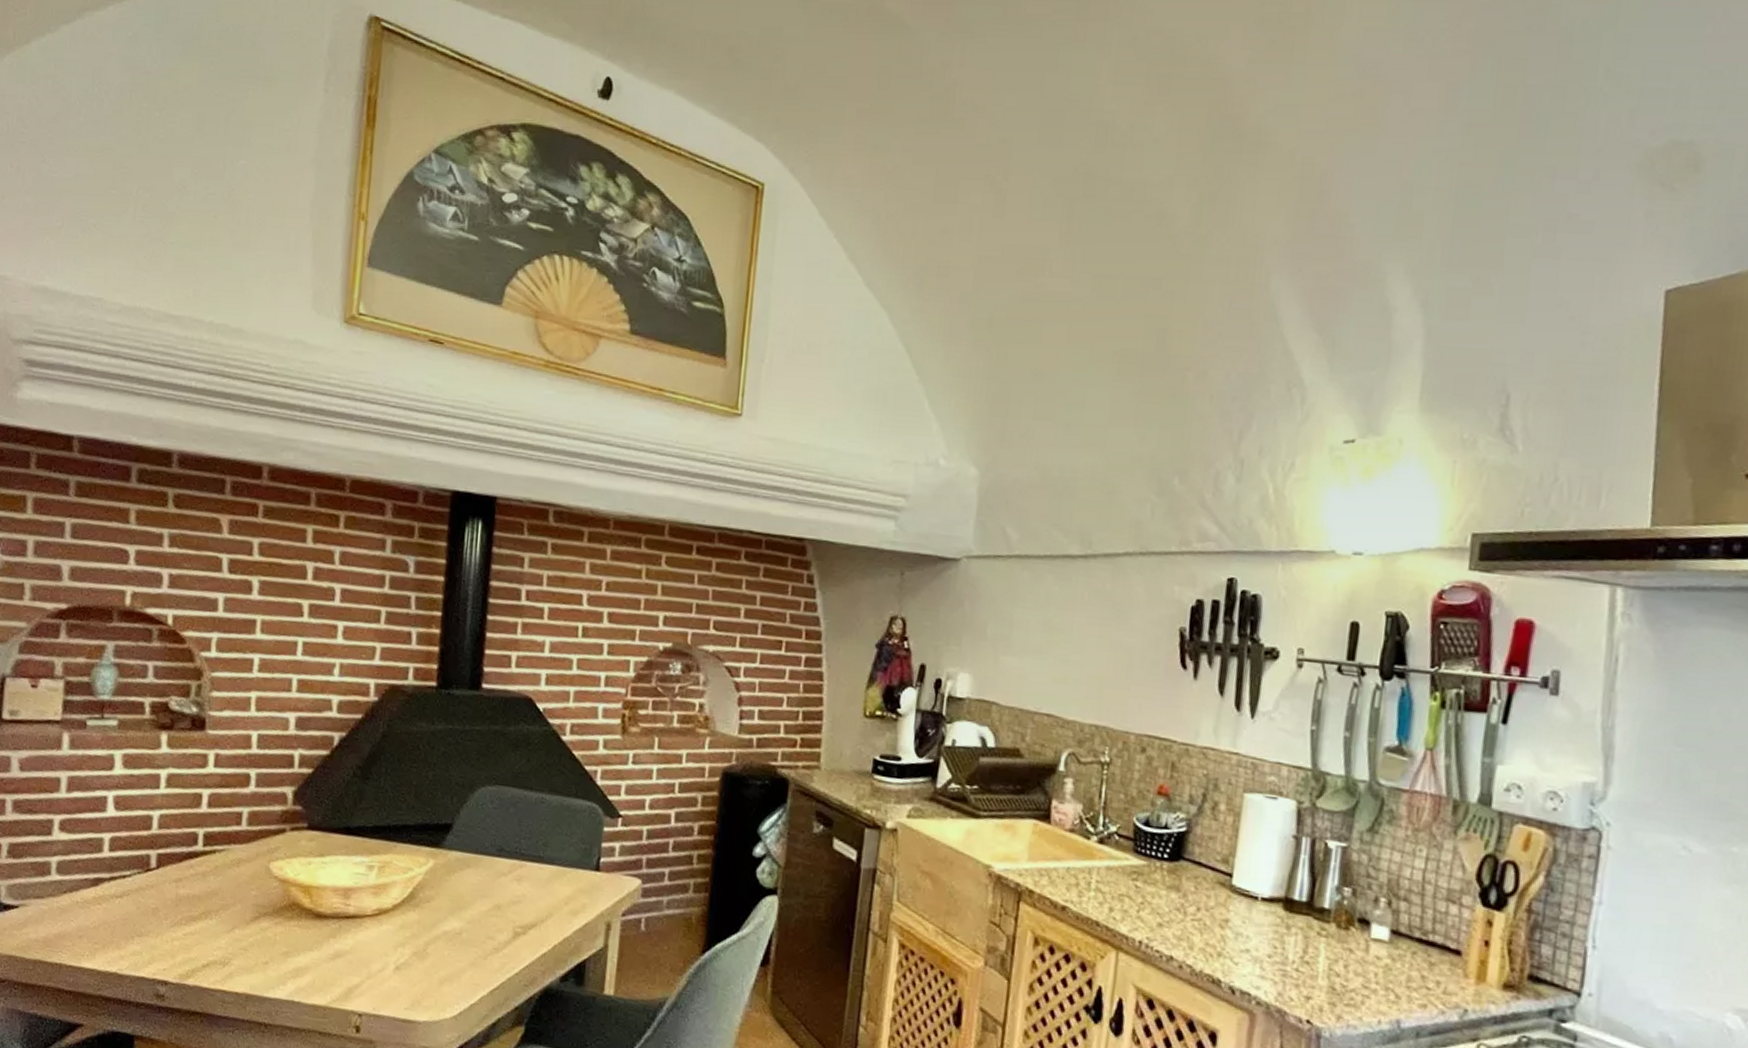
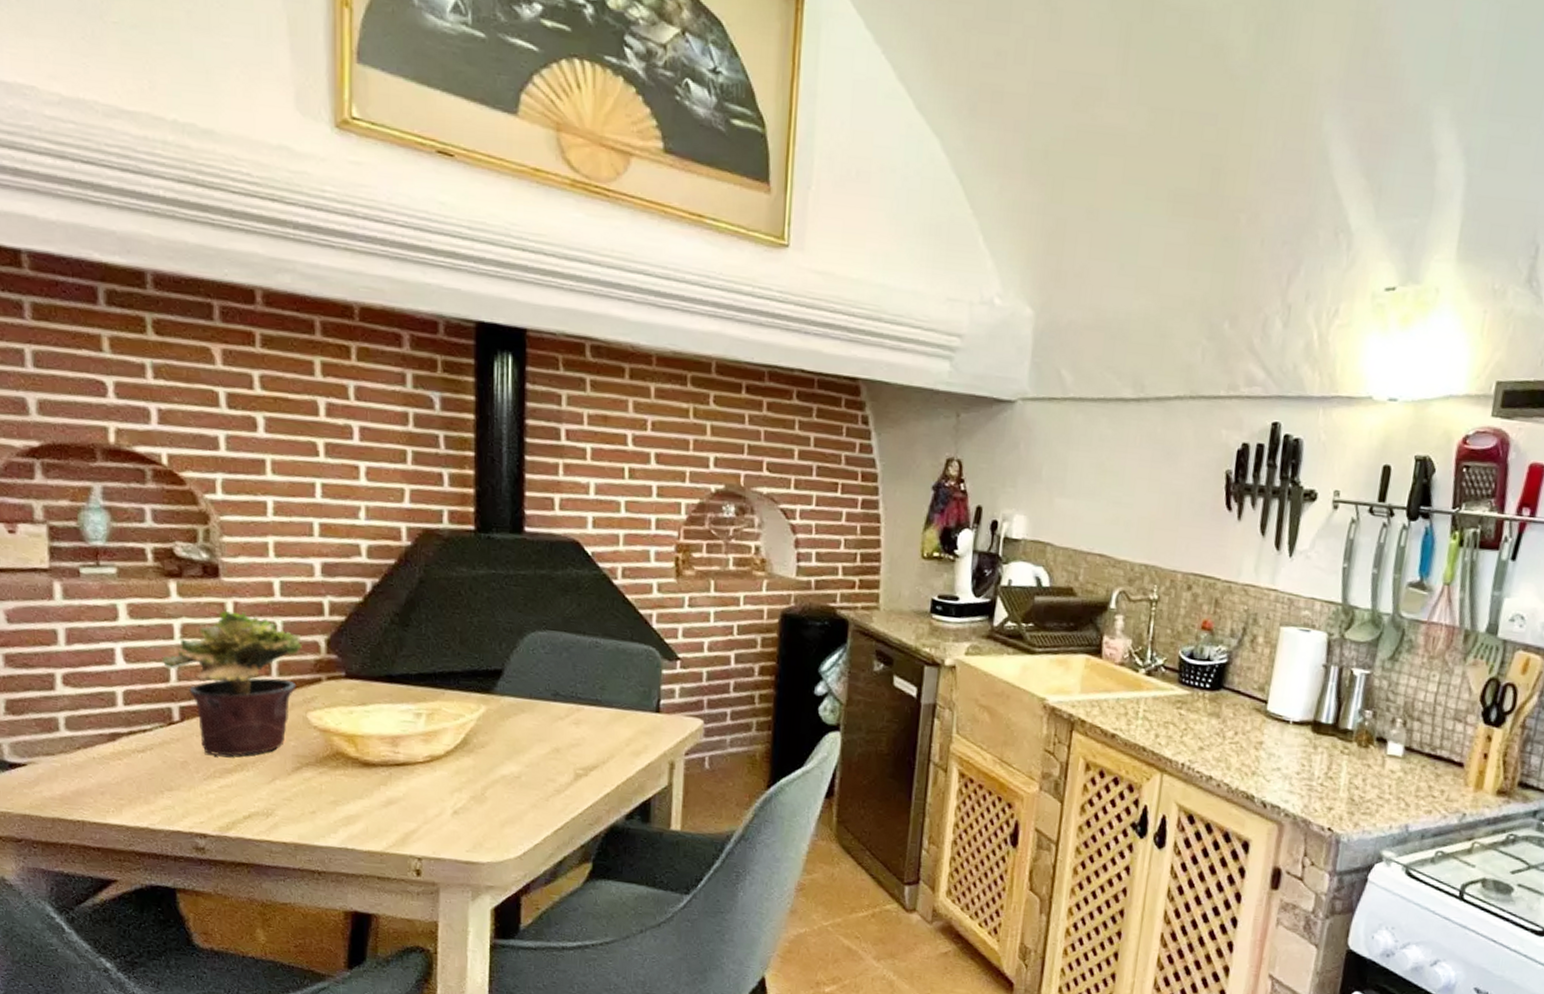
potted plant: none [148,762,272,904] -> present [163,611,303,756]

